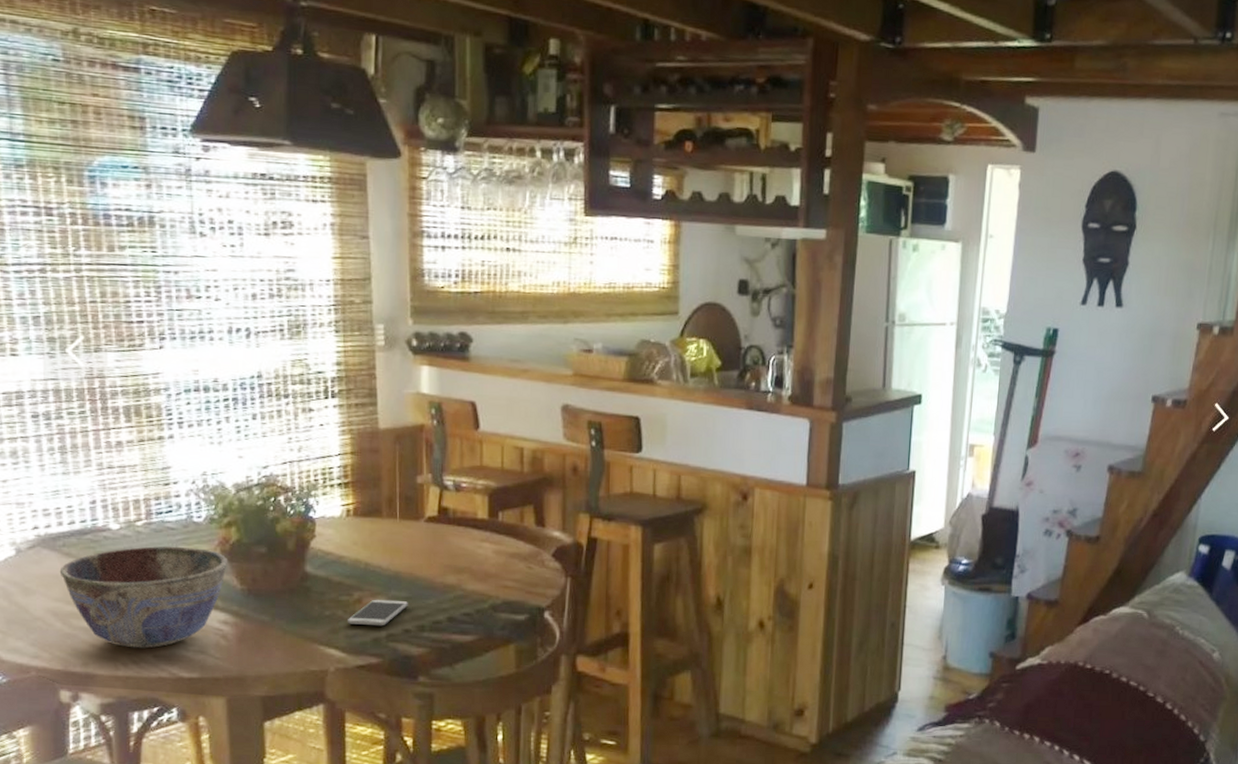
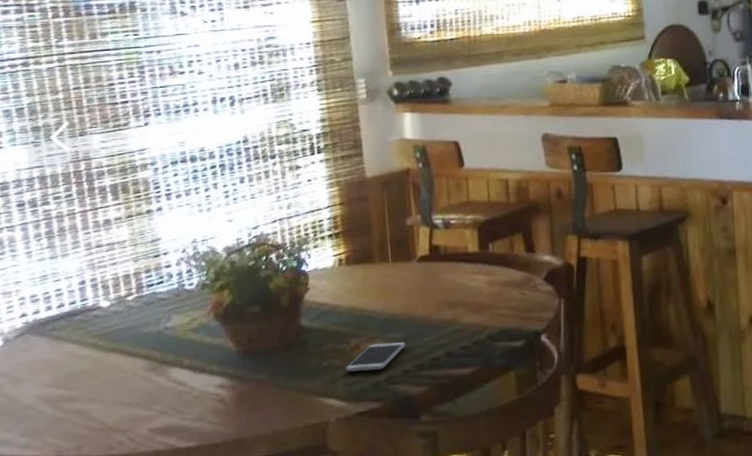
bowl: present [59,546,228,649] -> none [49,315,223,425]

